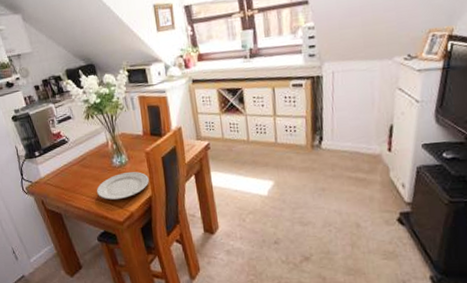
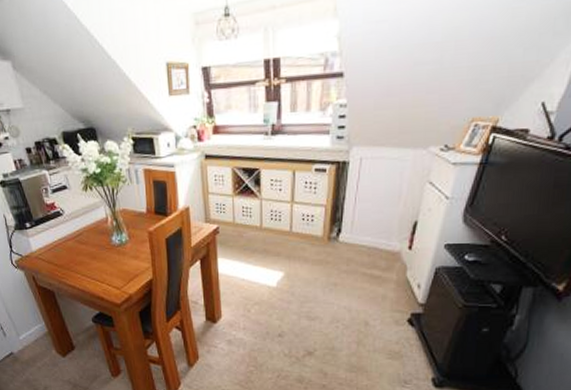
plate: present [96,171,149,200] -> none [92,252,150,280]

